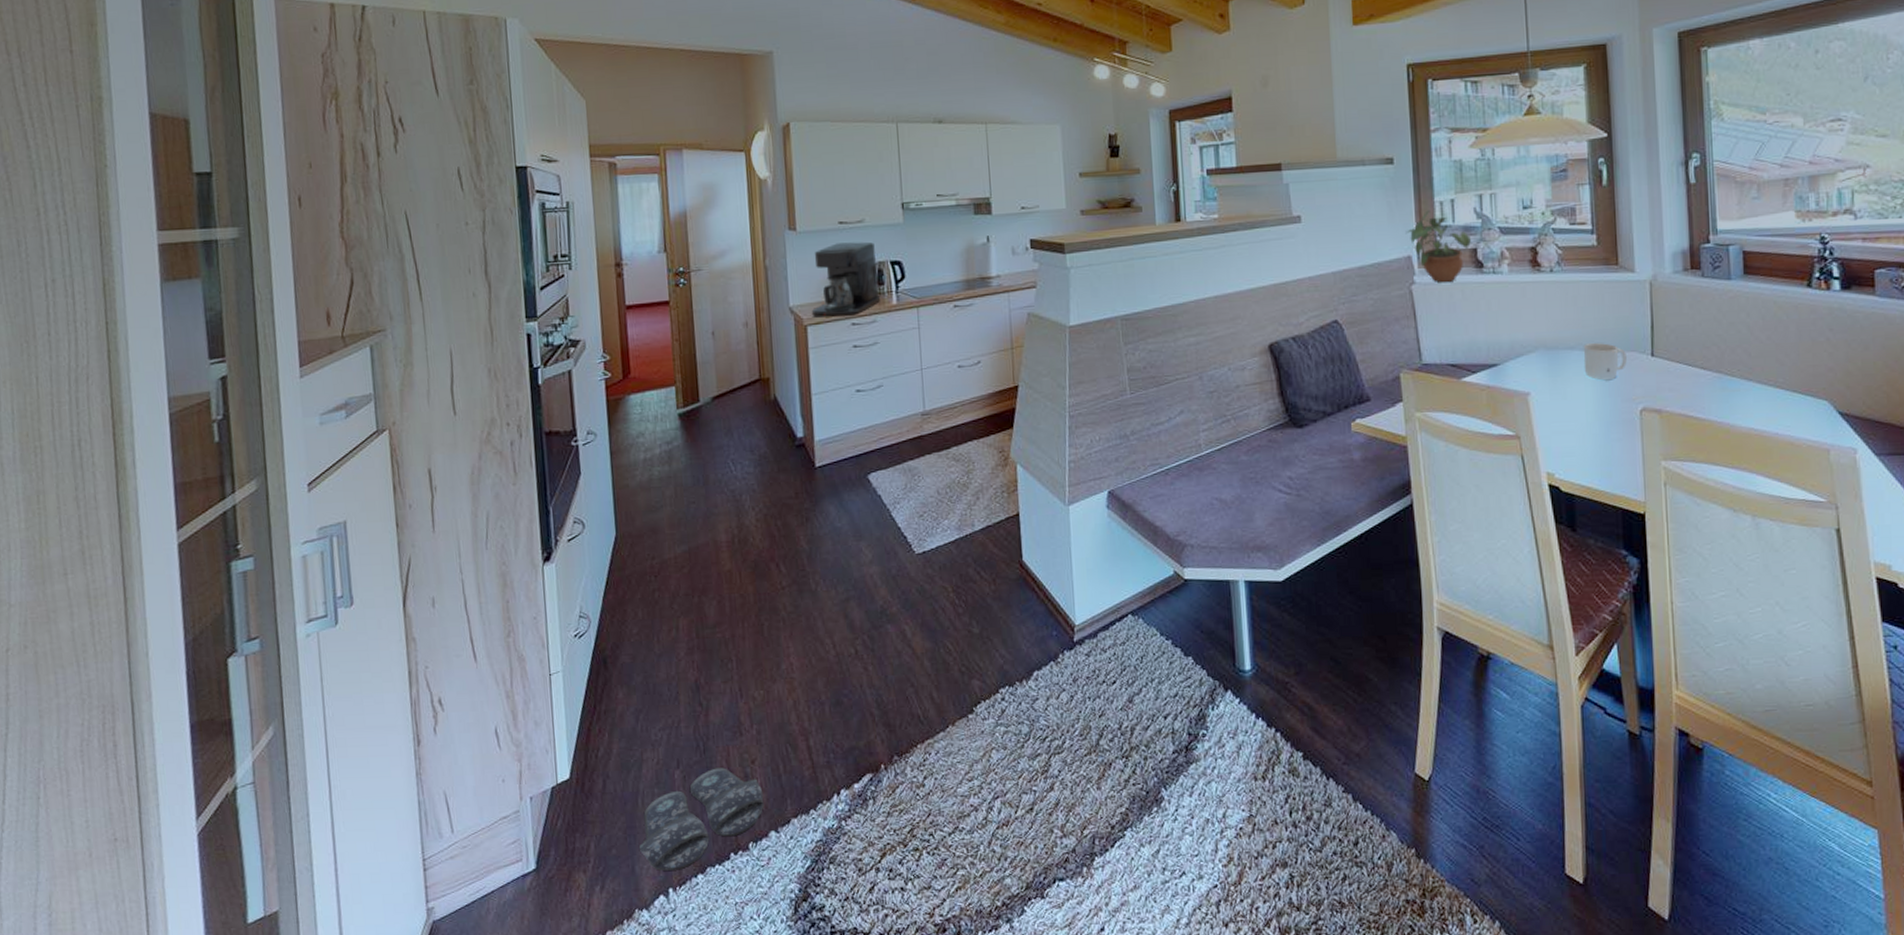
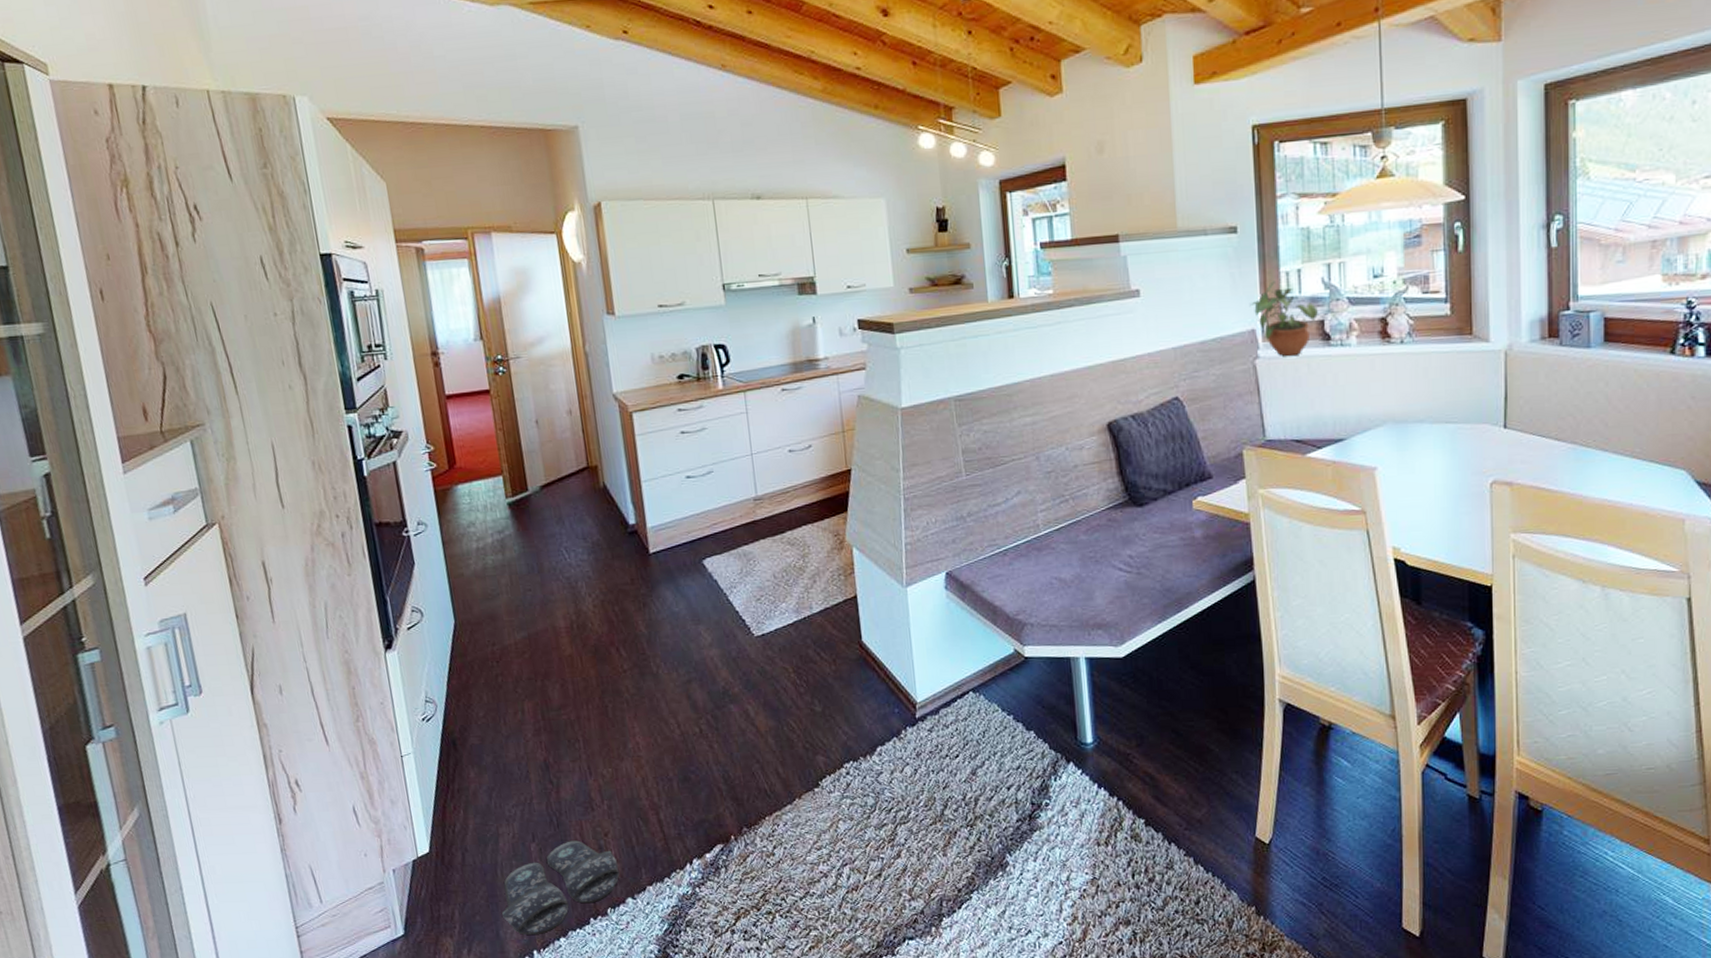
coffee maker: present [811,241,881,318] -> none [634,325,707,404]
mug: present [1583,342,1627,381] -> none [1433,415,1478,454]

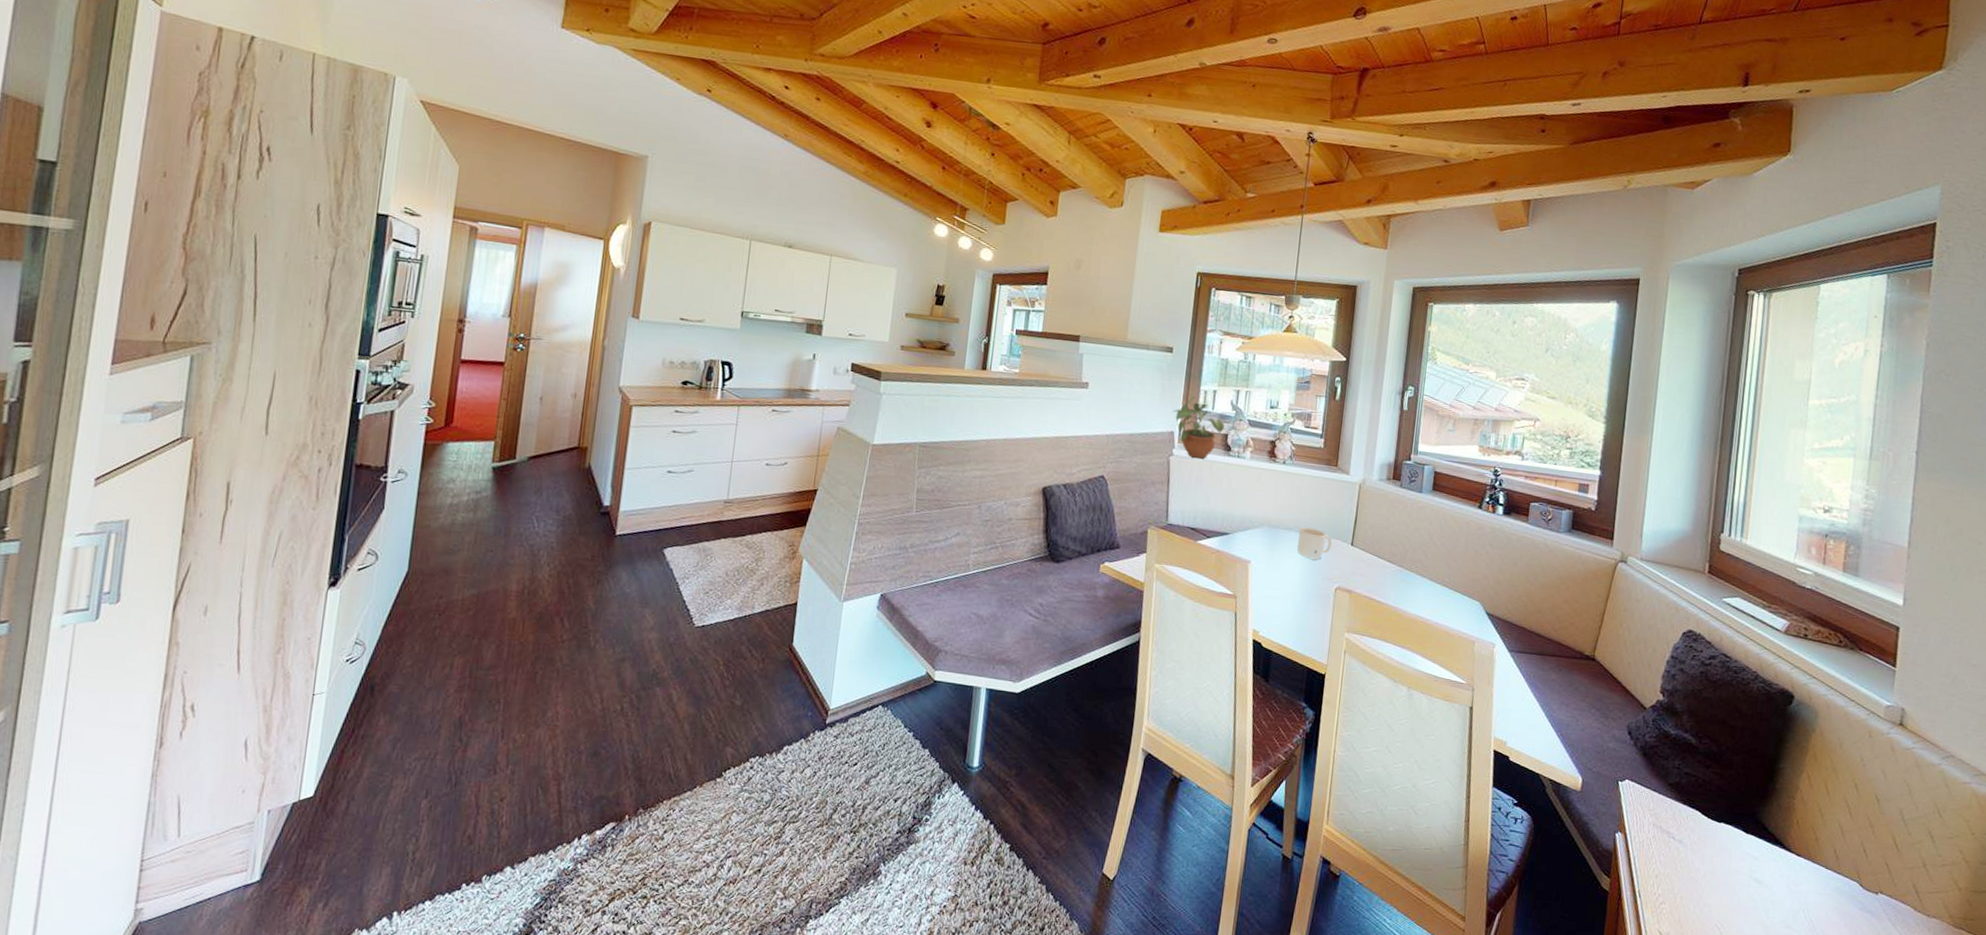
slippers: present [501,840,620,935] -> none [370,801,506,895]
mug: none [1433,415,1478,454] -> present [1296,526,1332,561]

